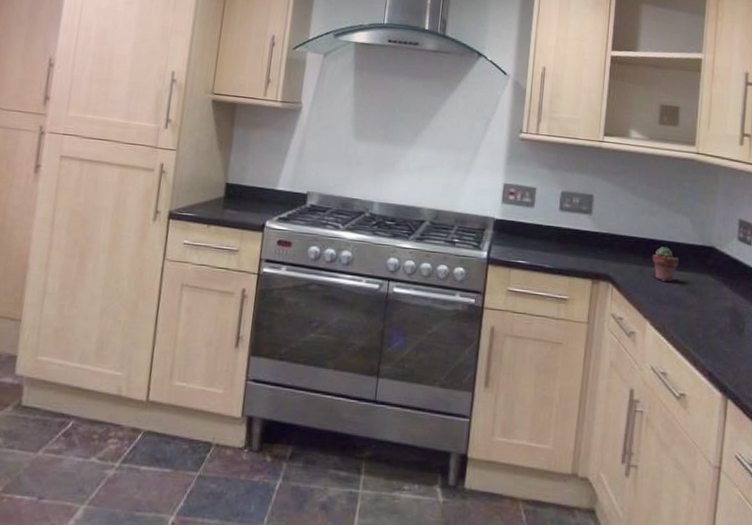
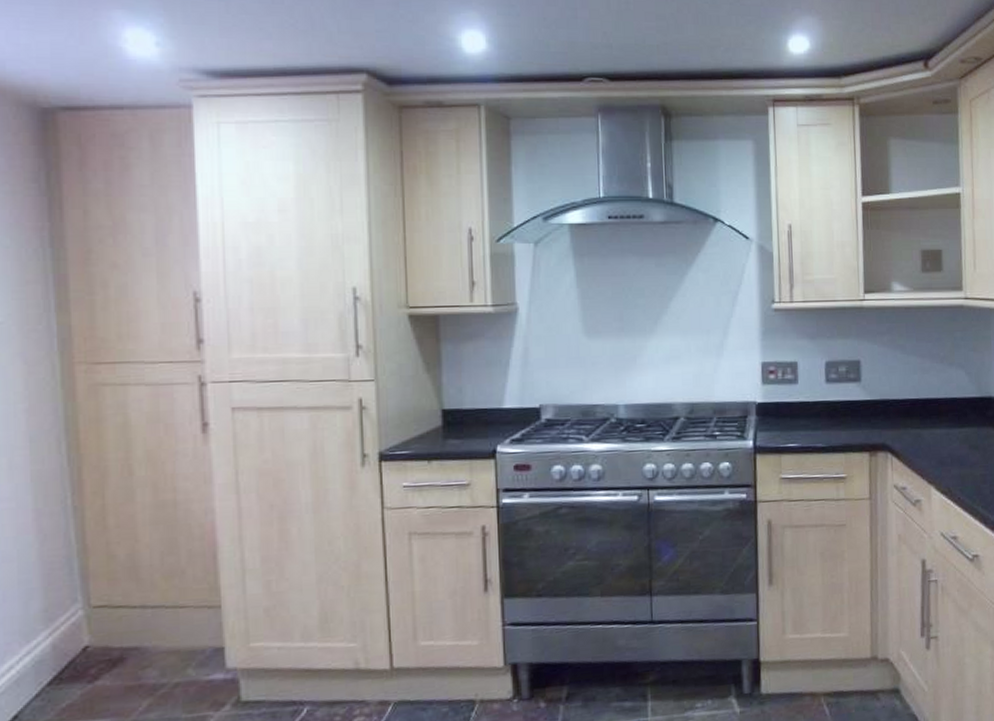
potted succulent: present [652,246,679,282] -> none [929,405,958,441]

